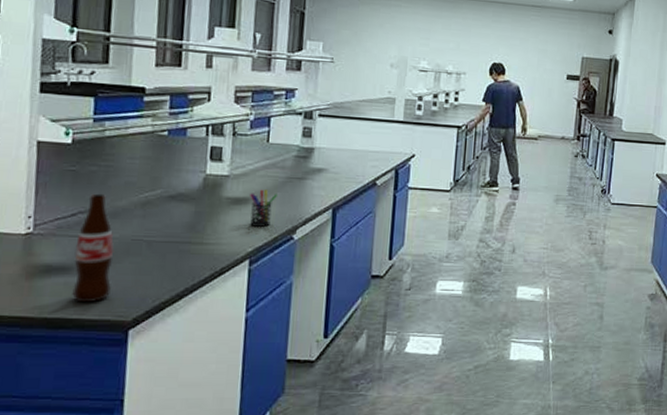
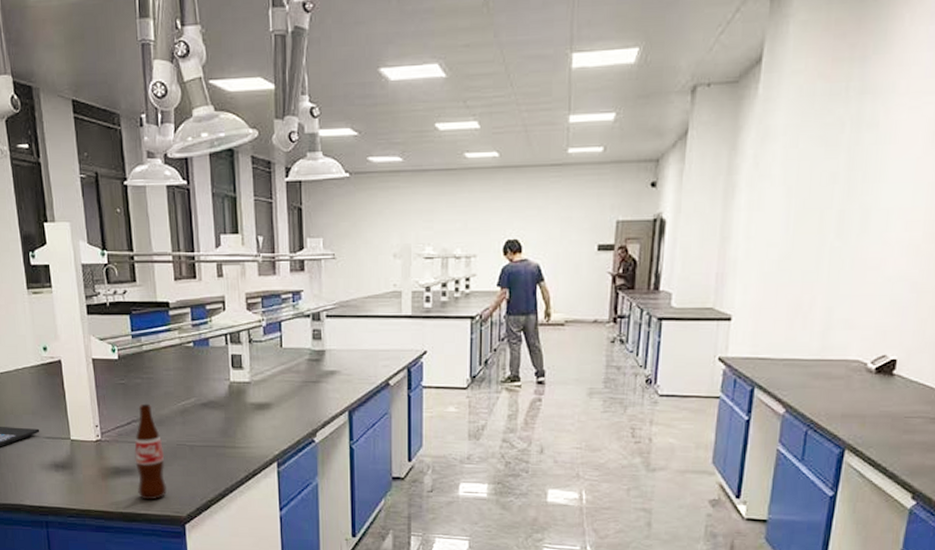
pen holder: present [250,189,277,227] -> none [271,394,295,430]

